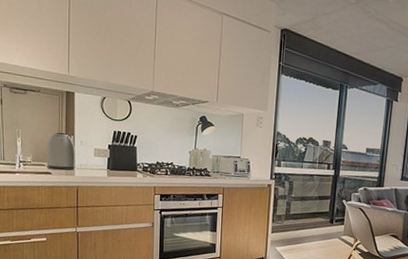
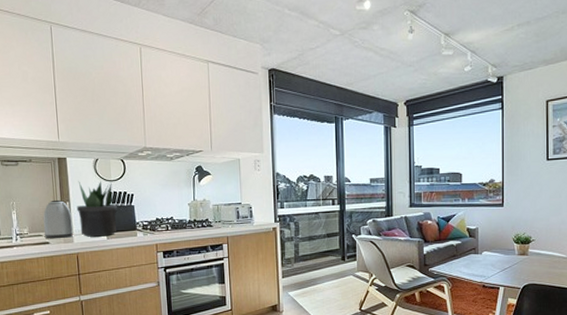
planter: none [80,117,120,174] -> present [76,181,117,237]

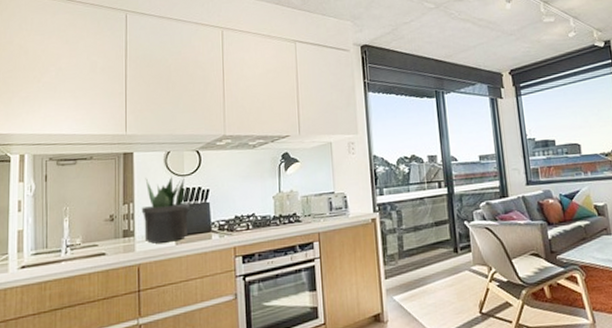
kettle: present [42,200,74,239] -> none [100,202,136,250]

